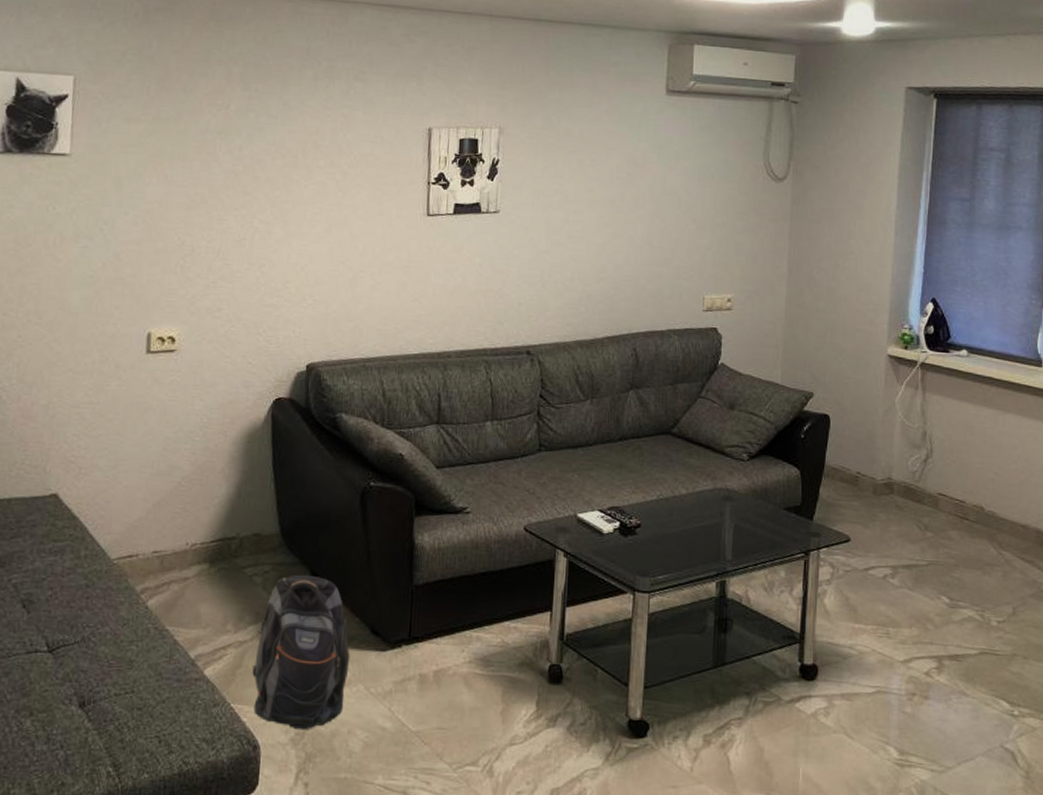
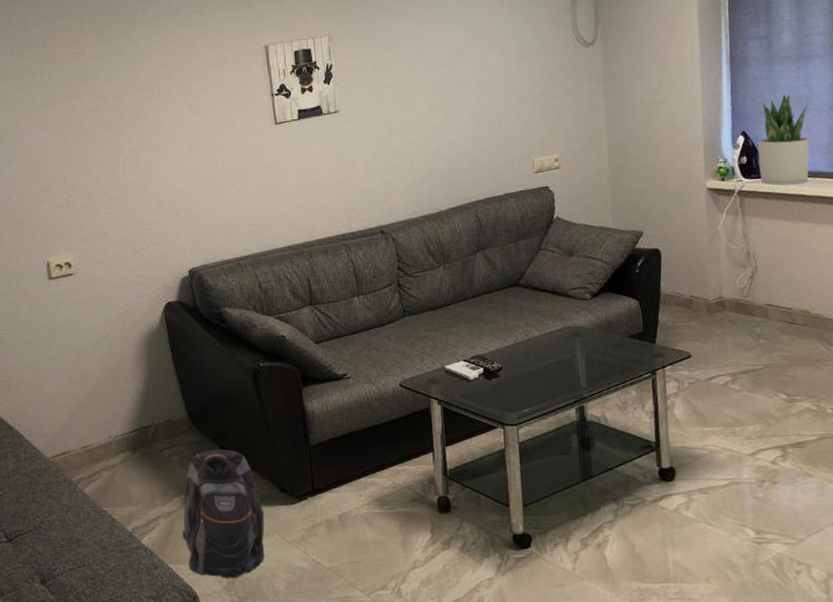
planter: none [946,264,1006,366] -> present [758,94,810,186]

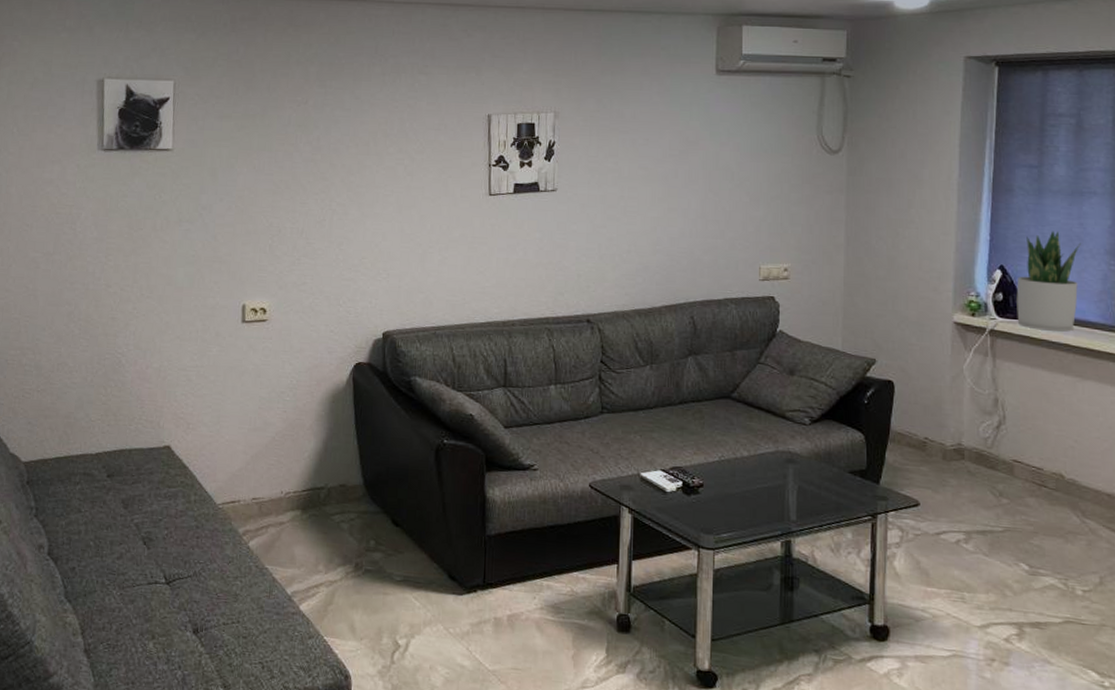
backpack: present [182,449,265,579] -> none [342,522,430,664]

